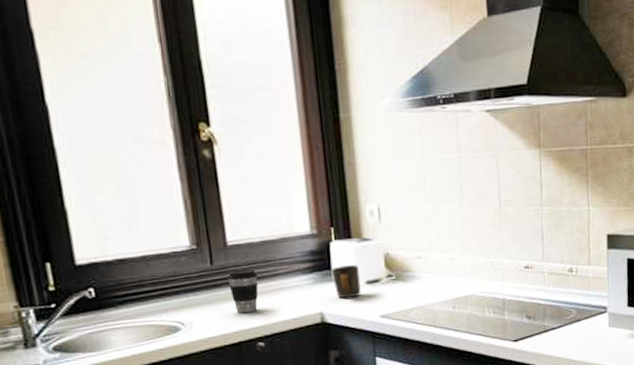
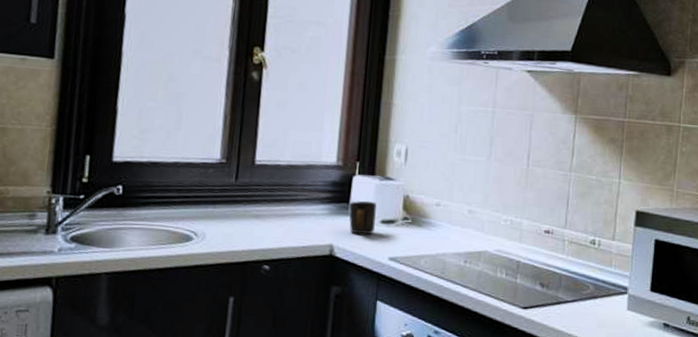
coffee cup: present [227,269,259,313] -> none [247,190,278,233]

